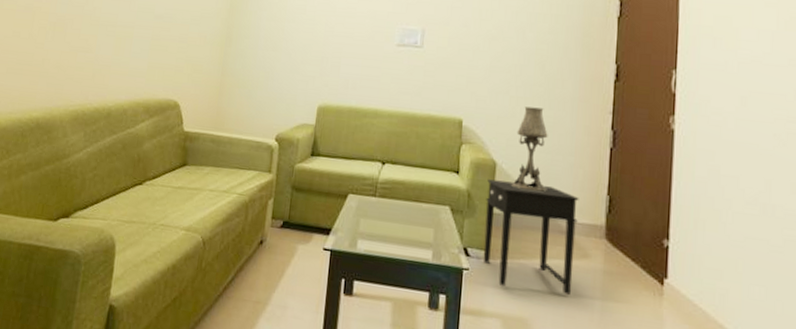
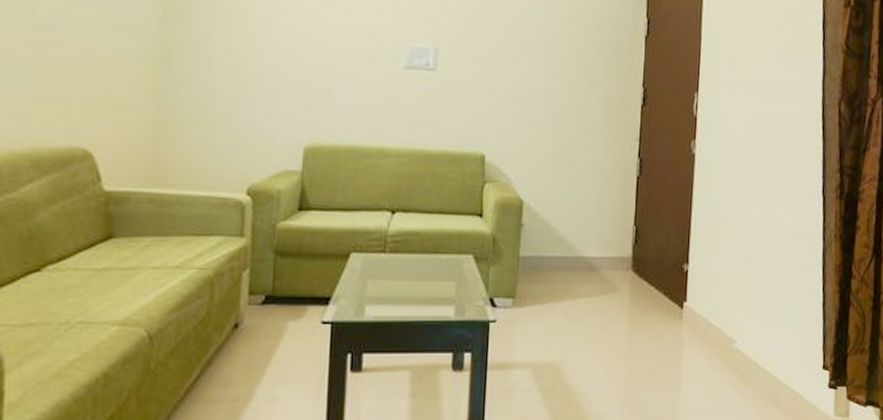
side table: present [483,179,579,295] -> none [510,220,607,333]
table lamp: present [511,106,548,192] -> none [539,136,577,228]

